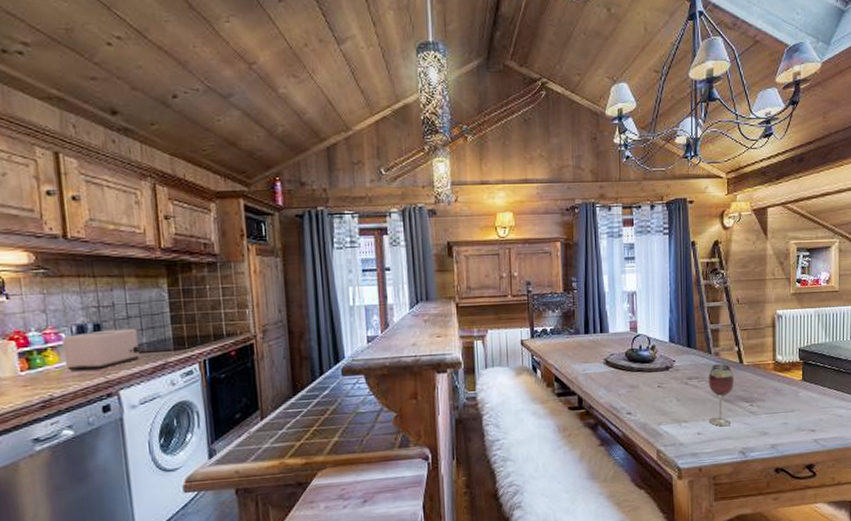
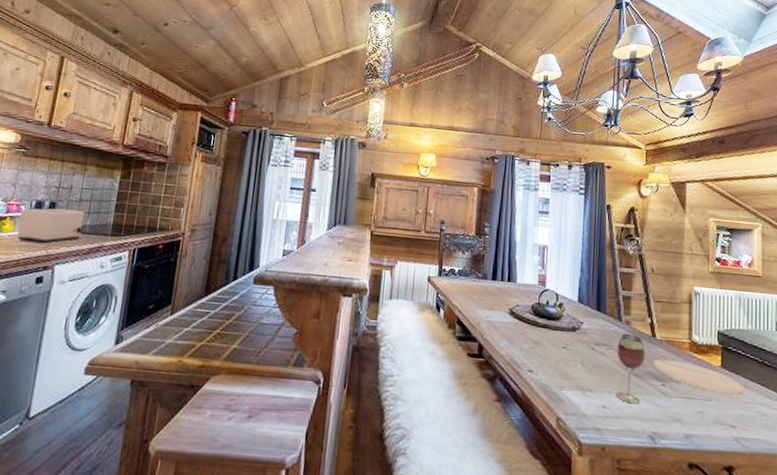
plate: none [741,381,824,405] -> present [652,359,746,396]

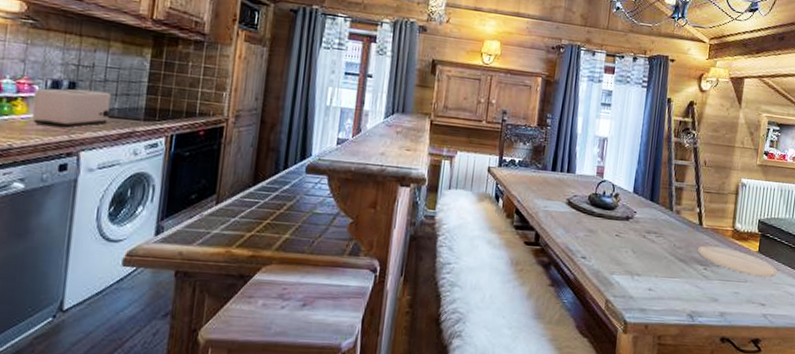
wineglass: present [616,333,646,404] -> none [662,222,692,287]

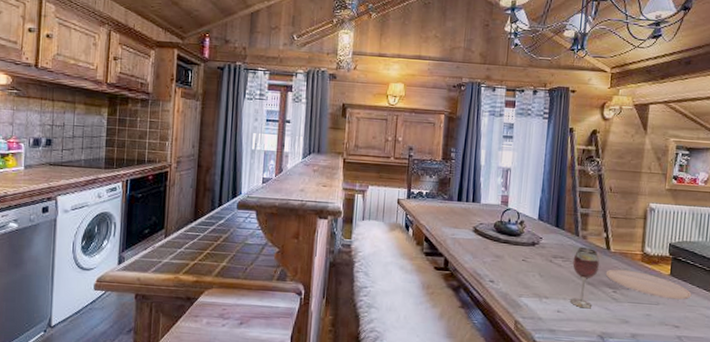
toaster: present [31,88,111,127] -> none [20,144,79,177]
wineglass: none [662,222,692,287] -> present [570,247,600,309]

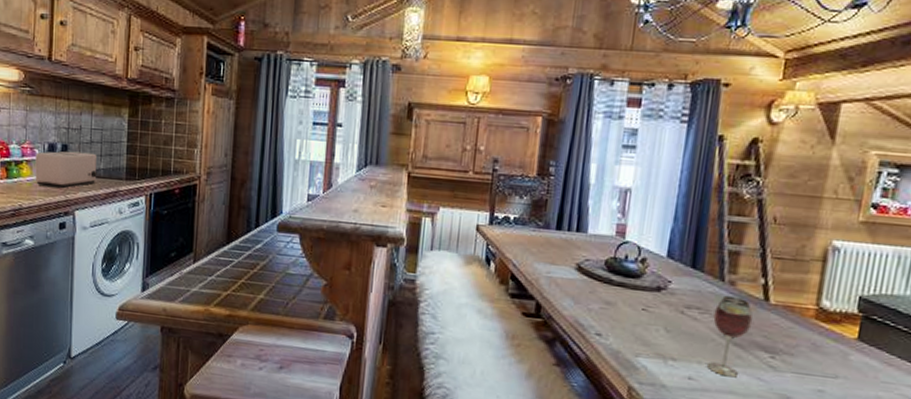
toaster: none [20,144,79,177] -> present [35,151,97,188]
plate: present [605,269,692,300] -> none [760,327,889,374]

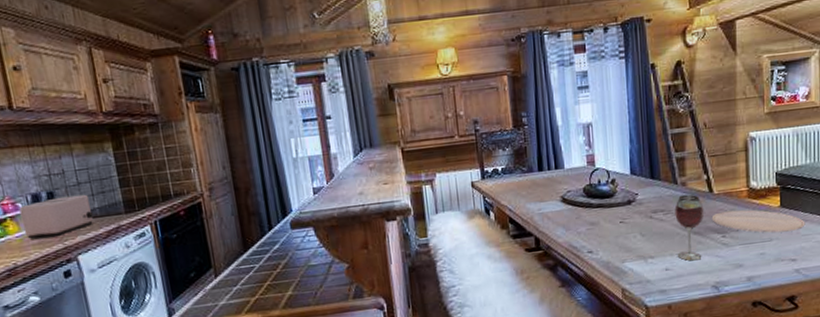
plate: none [760,327,889,374] -> present [711,209,805,233]

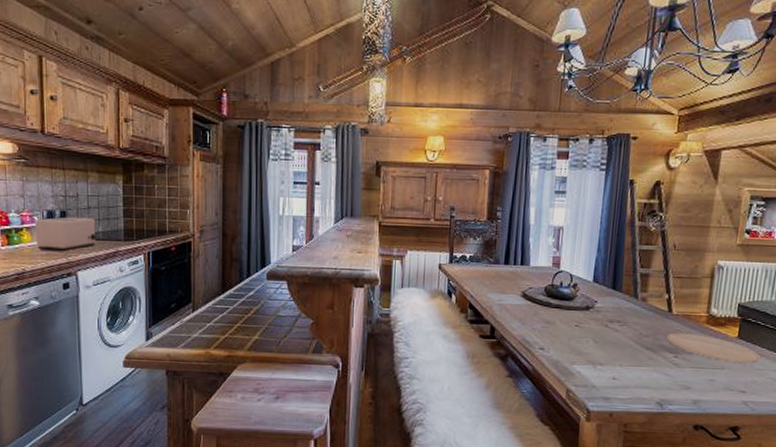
wineglass: present [674,194,704,261] -> none [627,310,661,375]

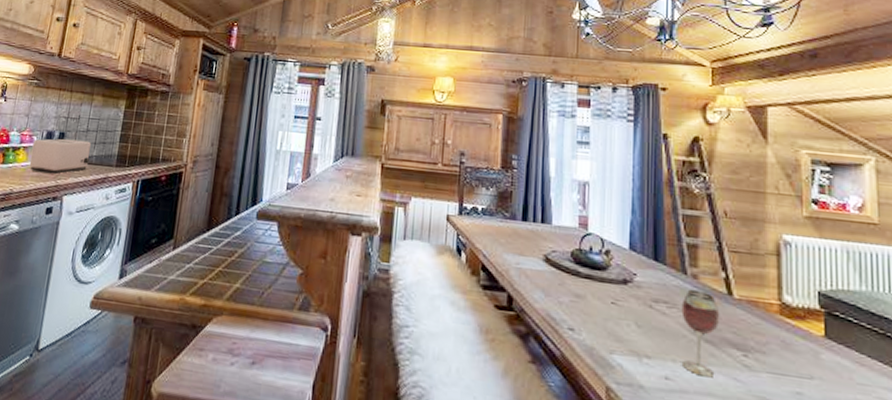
wineglass: none [627,310,661,375] -> present [681,289,720,378]
plate: present [666,332,761,364] -> none [729,322,862,375]

